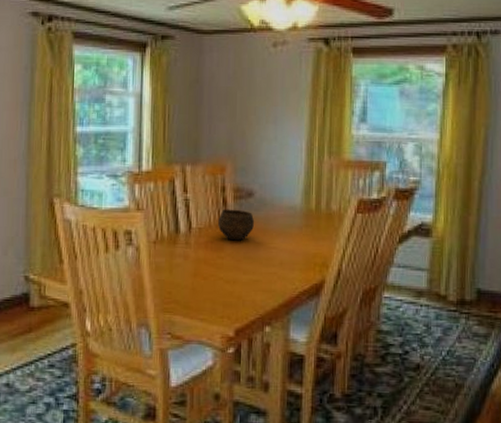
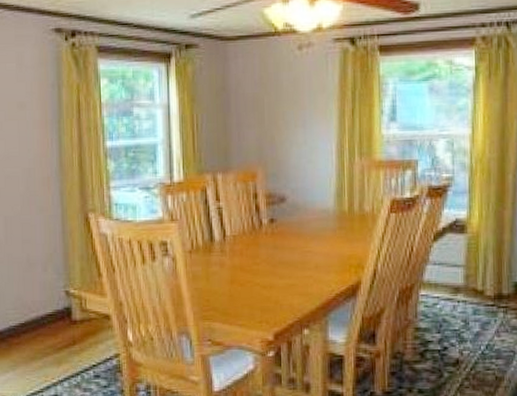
bowl: present [218,209,255,241] -> none [252,215,289,247]

